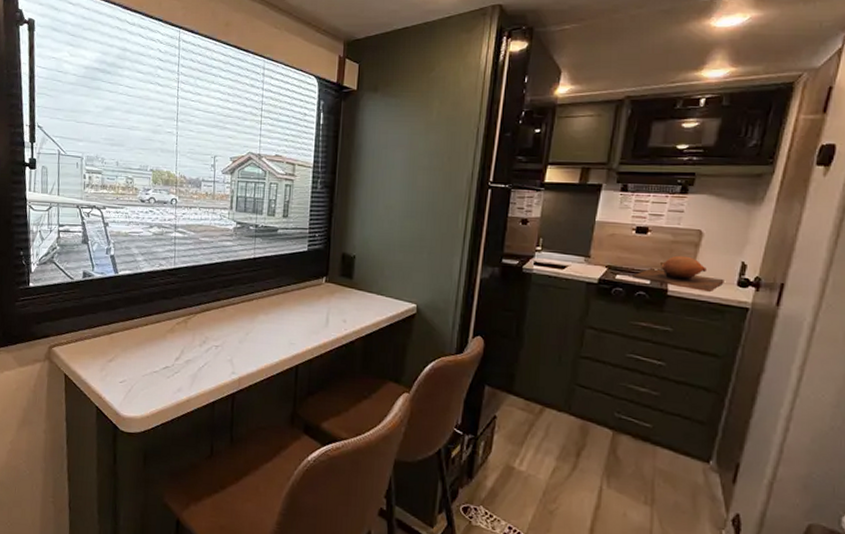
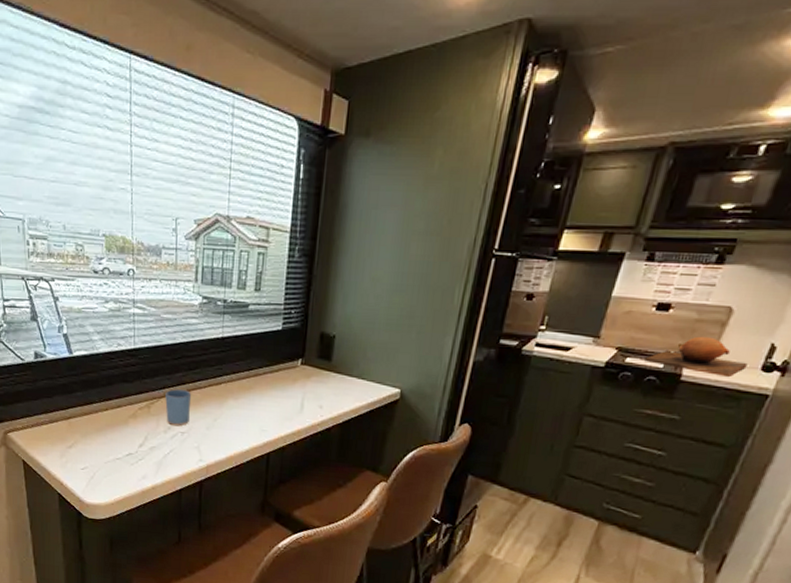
mug: none [201,305,226,339] -> present [165,389,192,426]

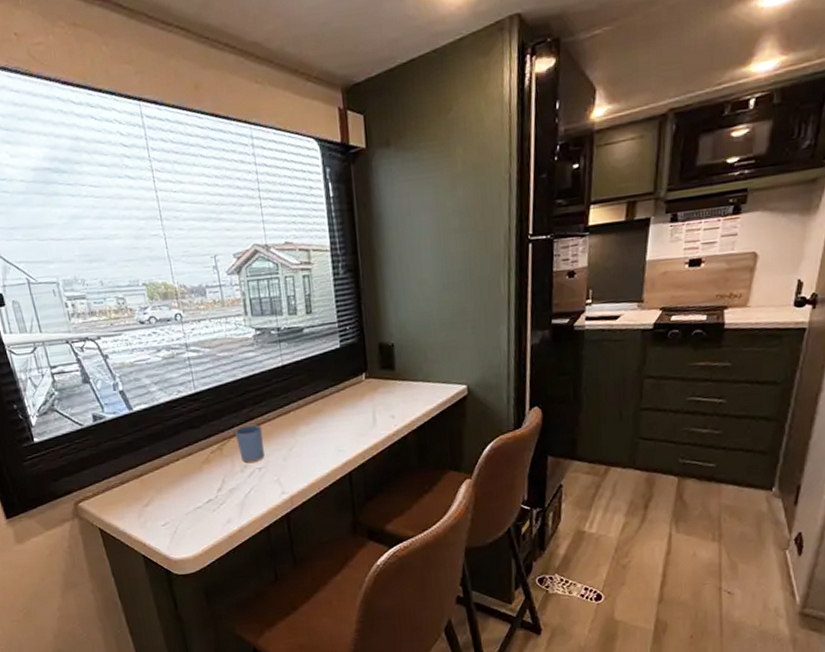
chopping board: present [644,336,748,378] -> none [688,283,781,319]

